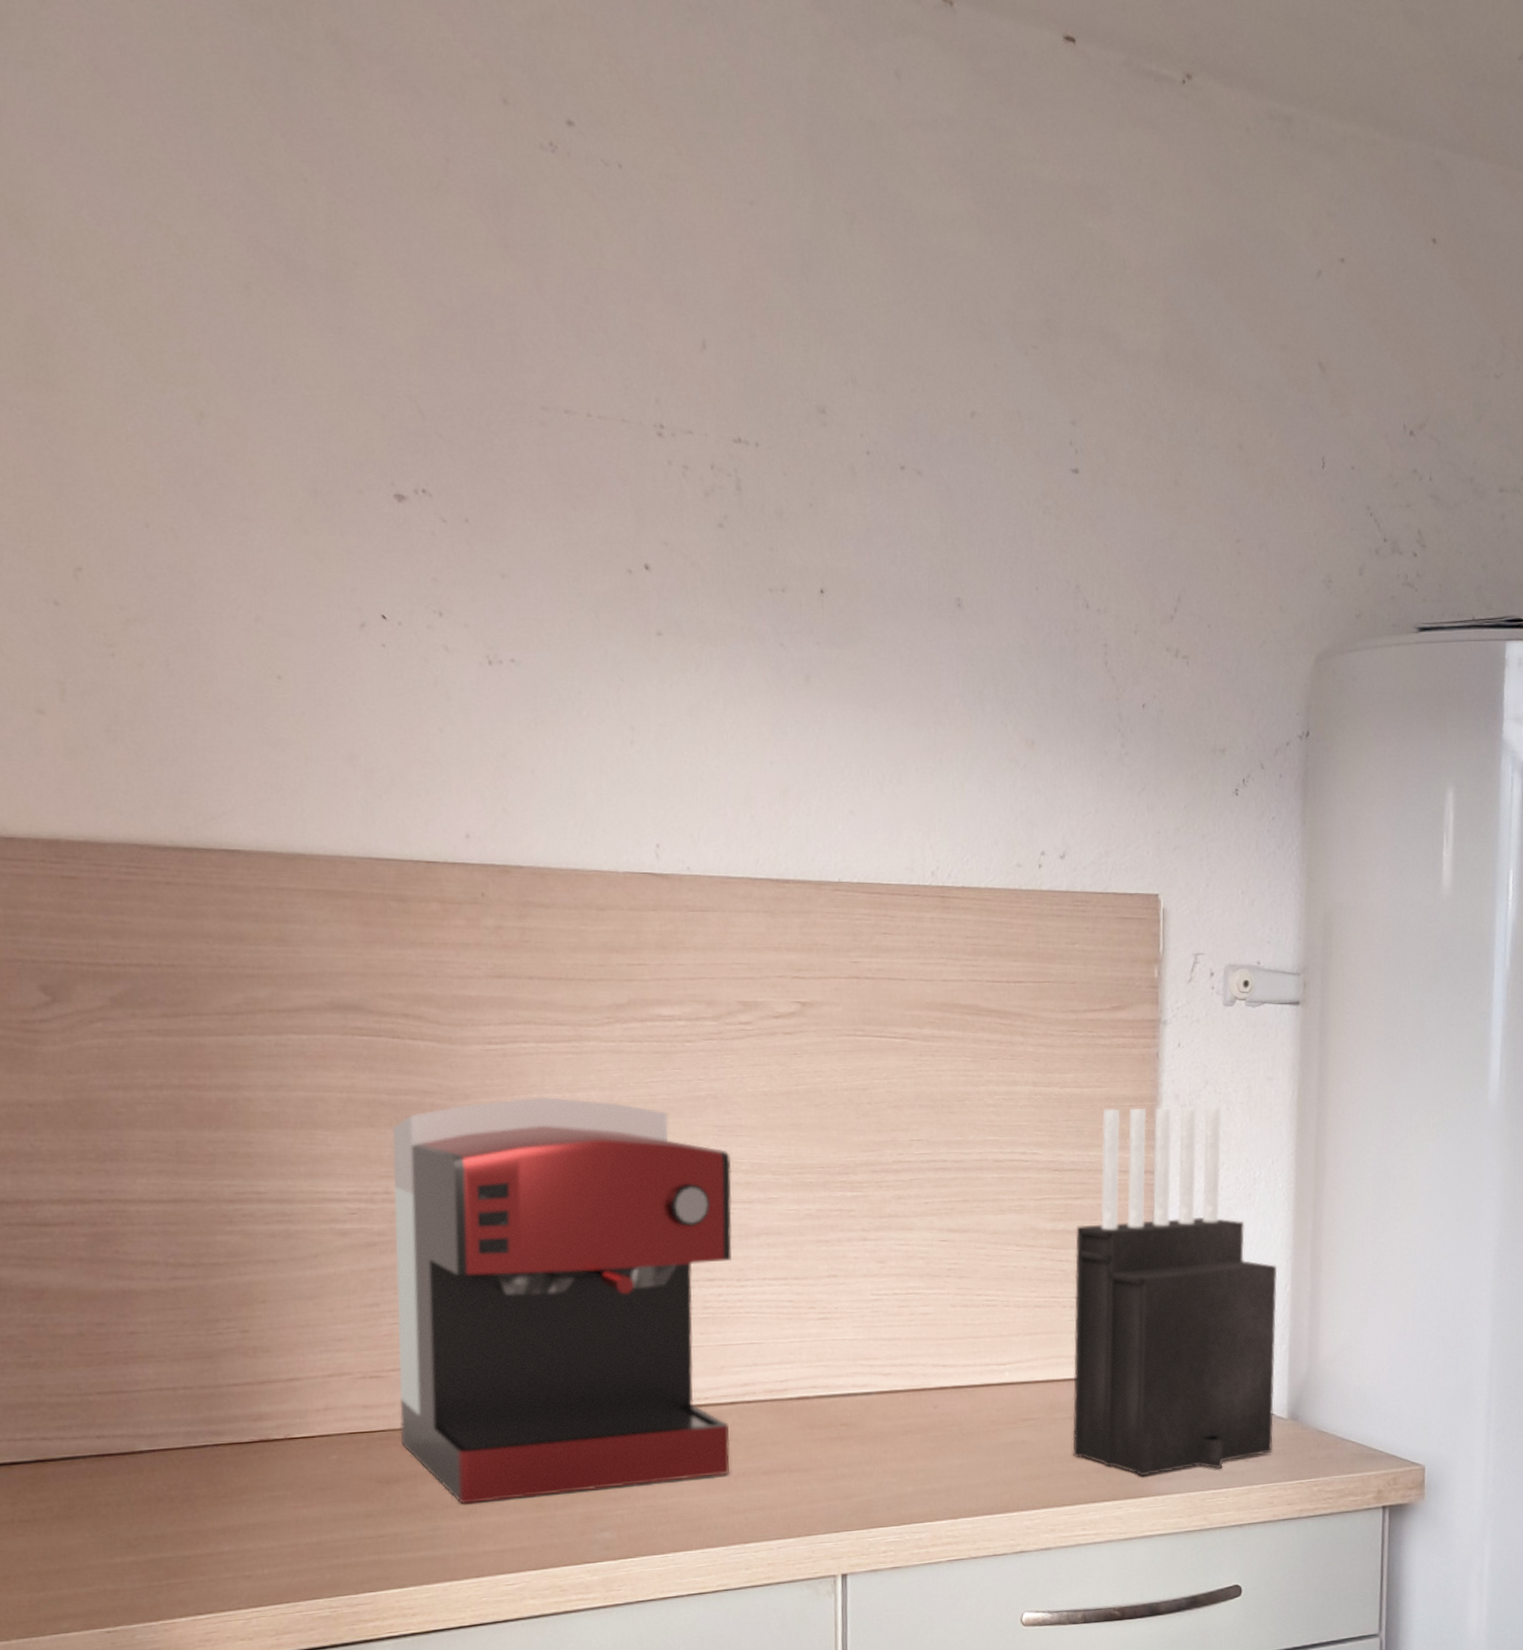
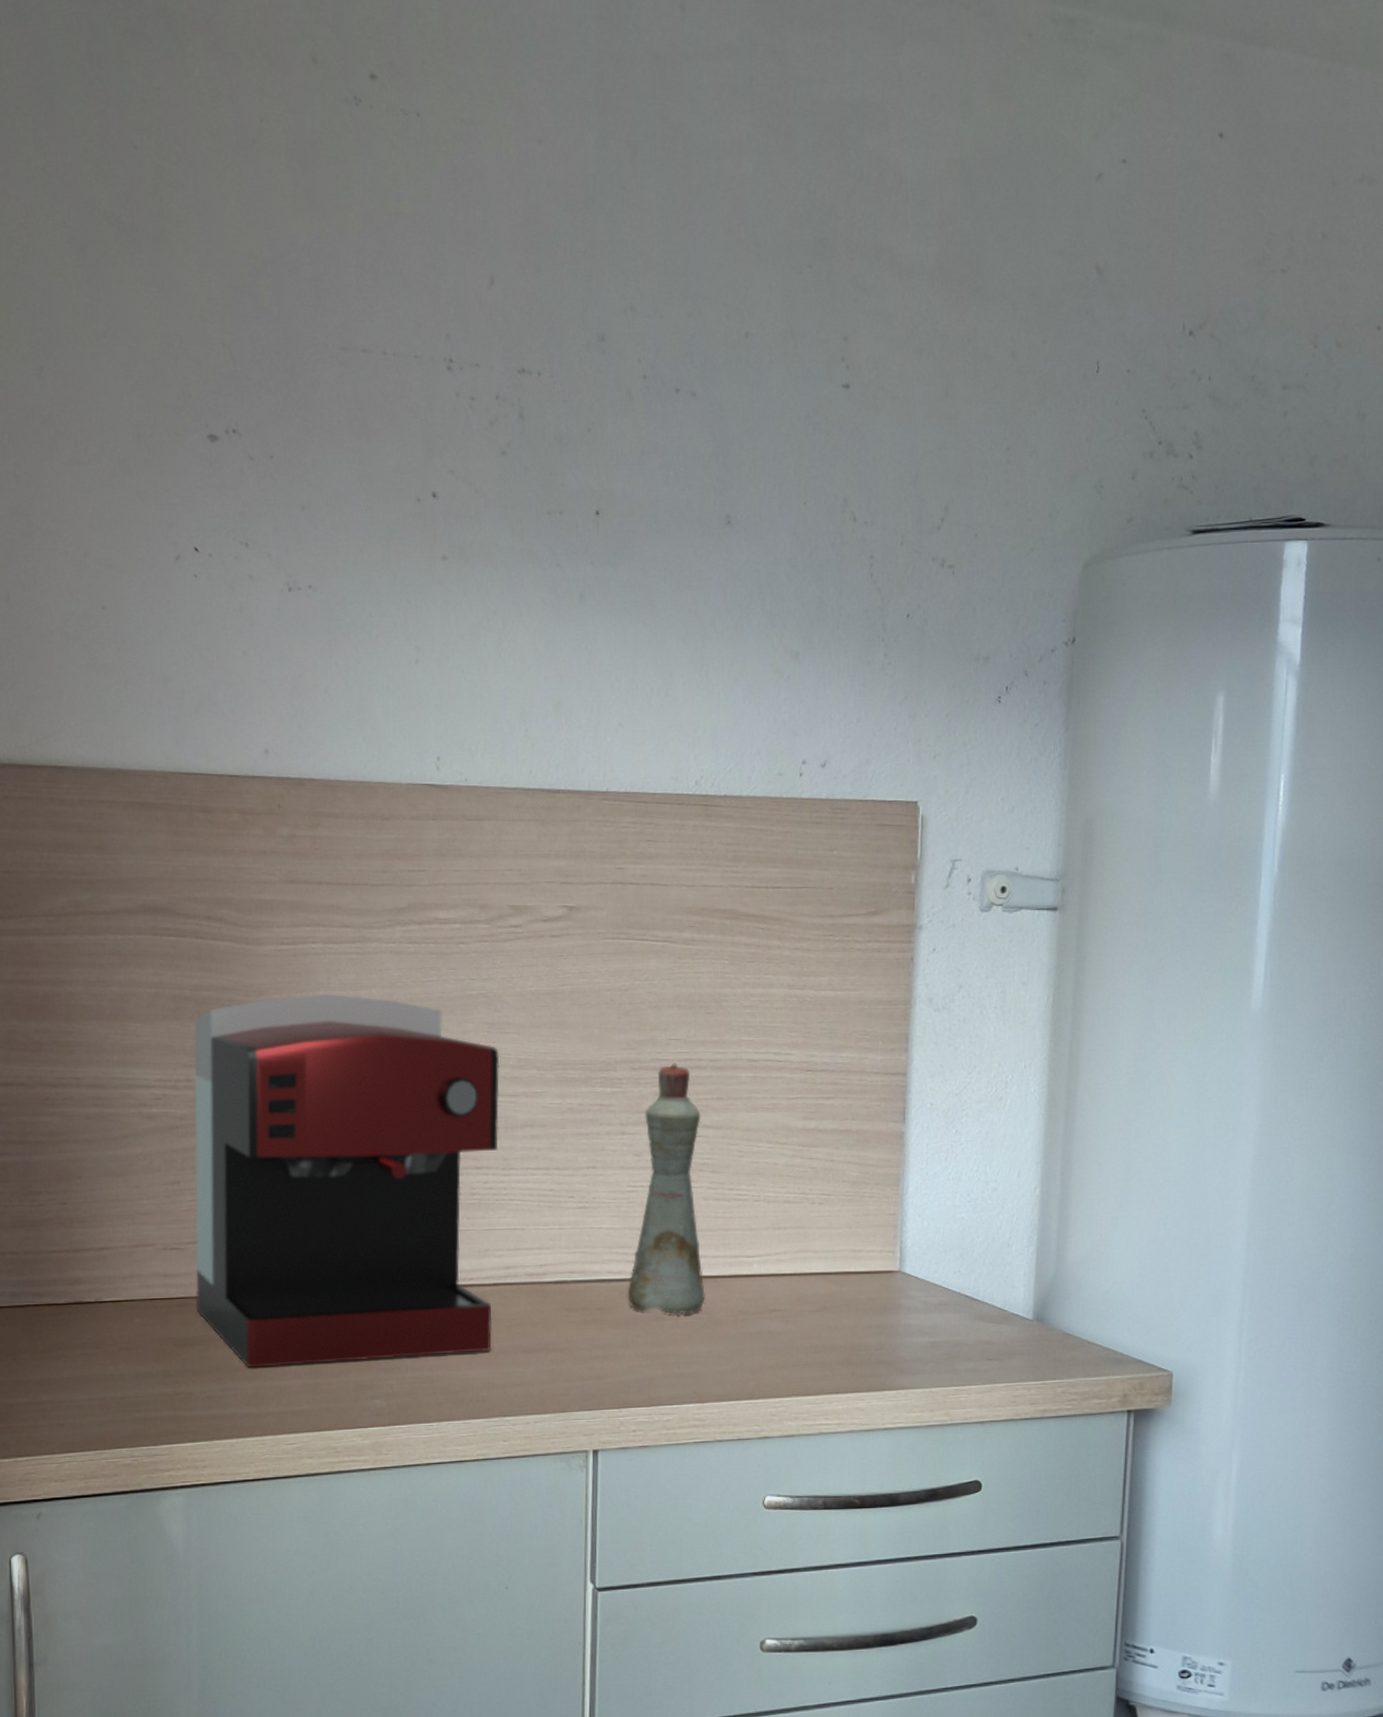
bottle: none [874,1165,955,1428] -> present [627,1063,705,1315]
knife block: present [1072,1107,1277,1477] -> none [818,1010,1027,1370]

